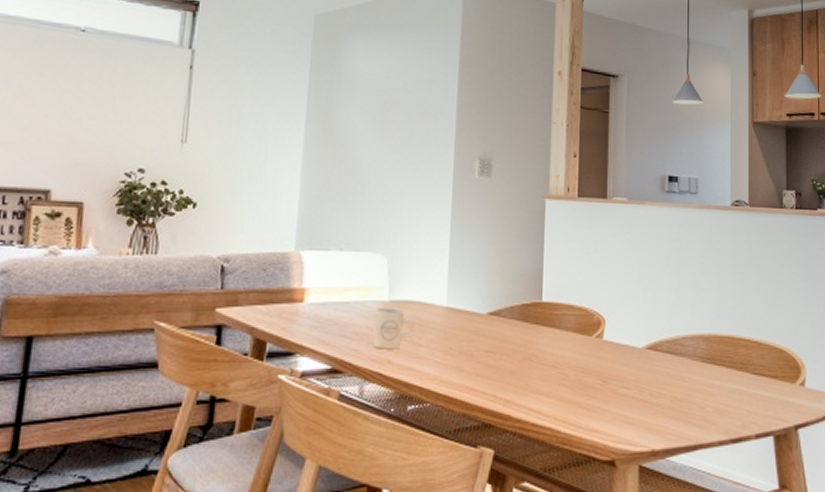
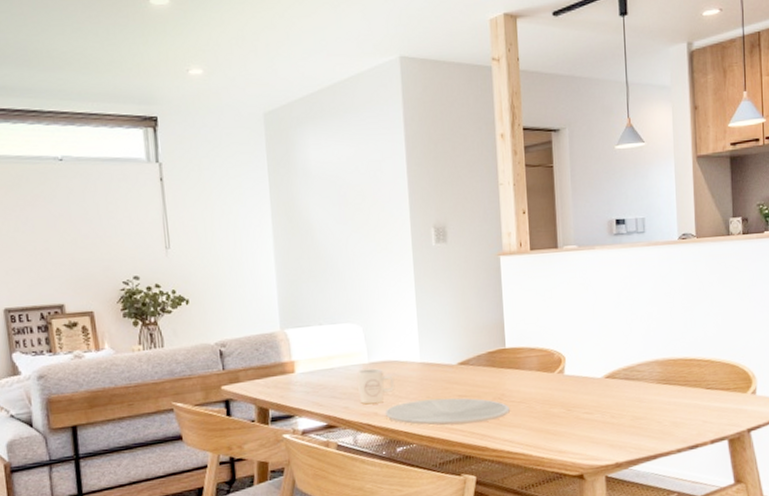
plate: none [399,351,540,385] -> present [384,397,510,426]

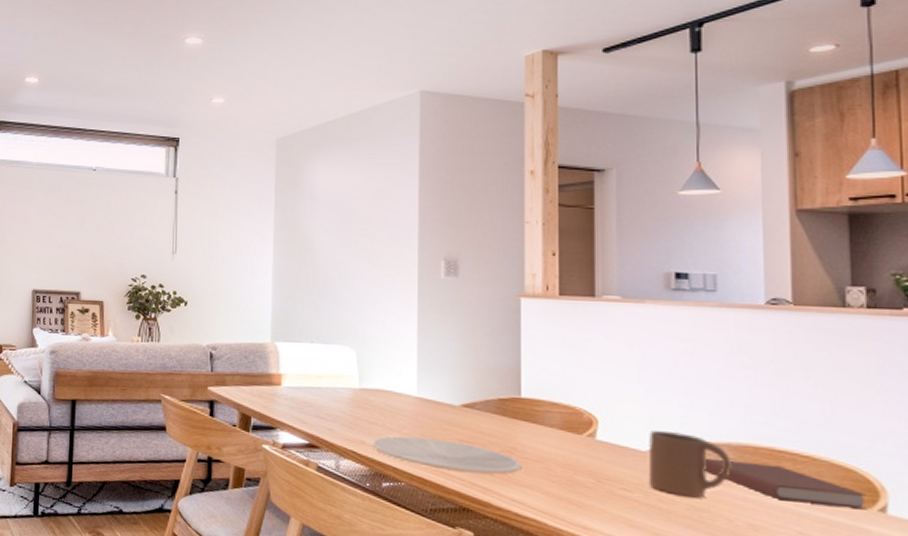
mug: present [357,368,395,405] -> none [346,394,387,432]
cup: none [602,357,659,410] -> present [648,431,731,498]
book: none [641,371,744,399] -> present [704,458,866,510]

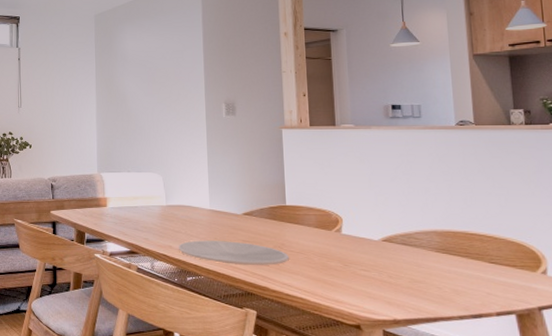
cup: present [648,431,731,498] -> none [379,225,438,273]
book: present [704,458,866,510] -> none [419,242,533,273]

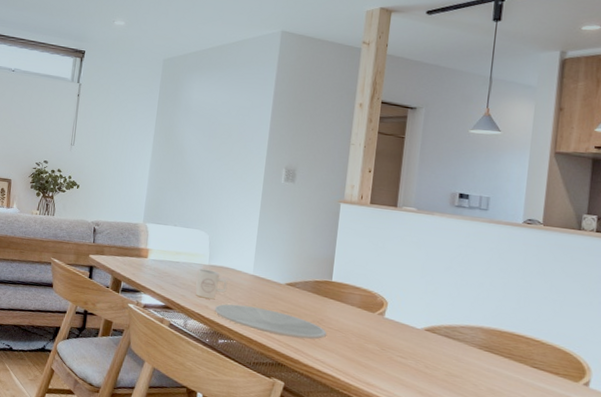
mug: none [157,210,188,239] -> present [195,268,228,300]

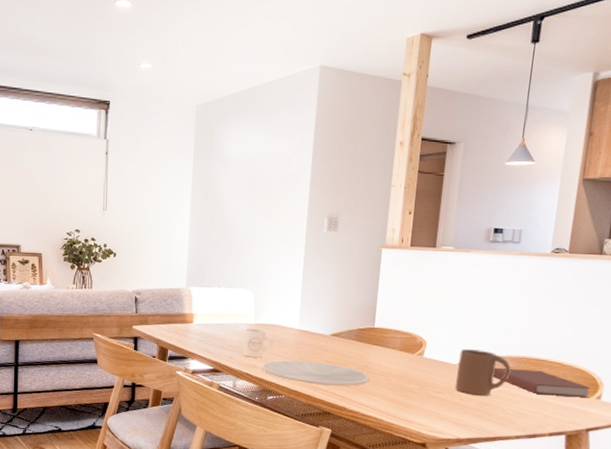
cup: none [419,314,482,367] -> present [454,349,511,396]
book: none [462,337,576,384] -> present [492,367,591,398]

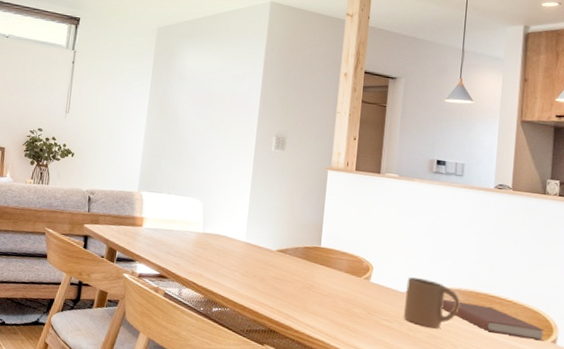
mug: present [242,328,275,358] -> none [189,236,221,268]
plate: present [262,360,370,386] -> none [208,271,316,306]

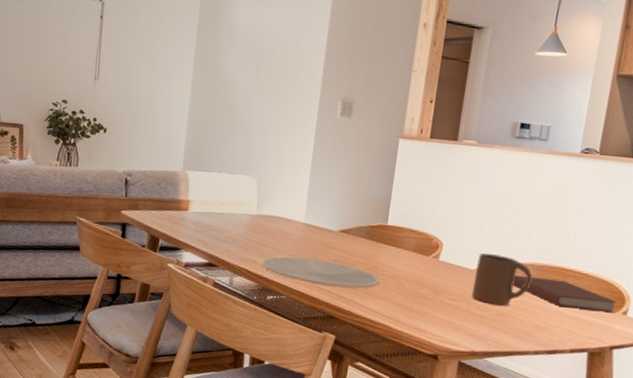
plate: none [208,271,316,306] -> present [262,256,380,289]

